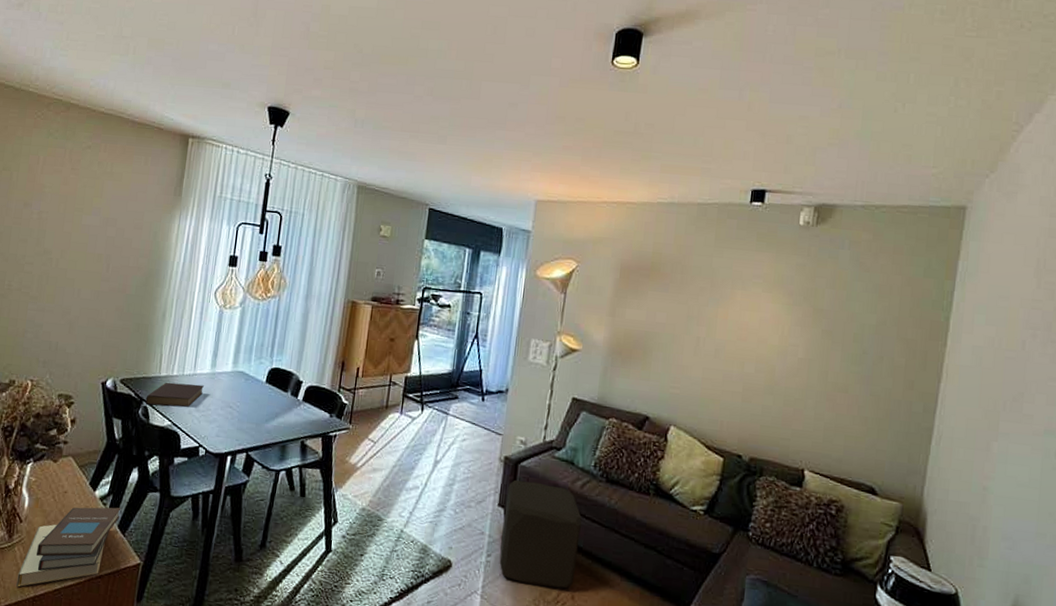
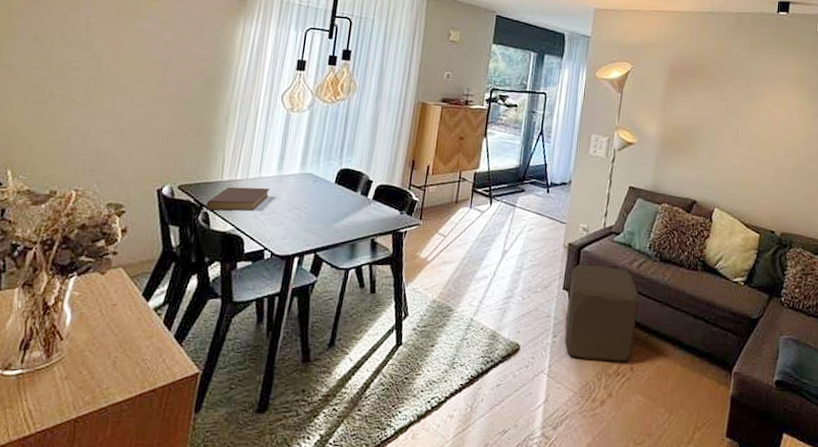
books: present [16,507,121,587] -> none [55,317,178,410]

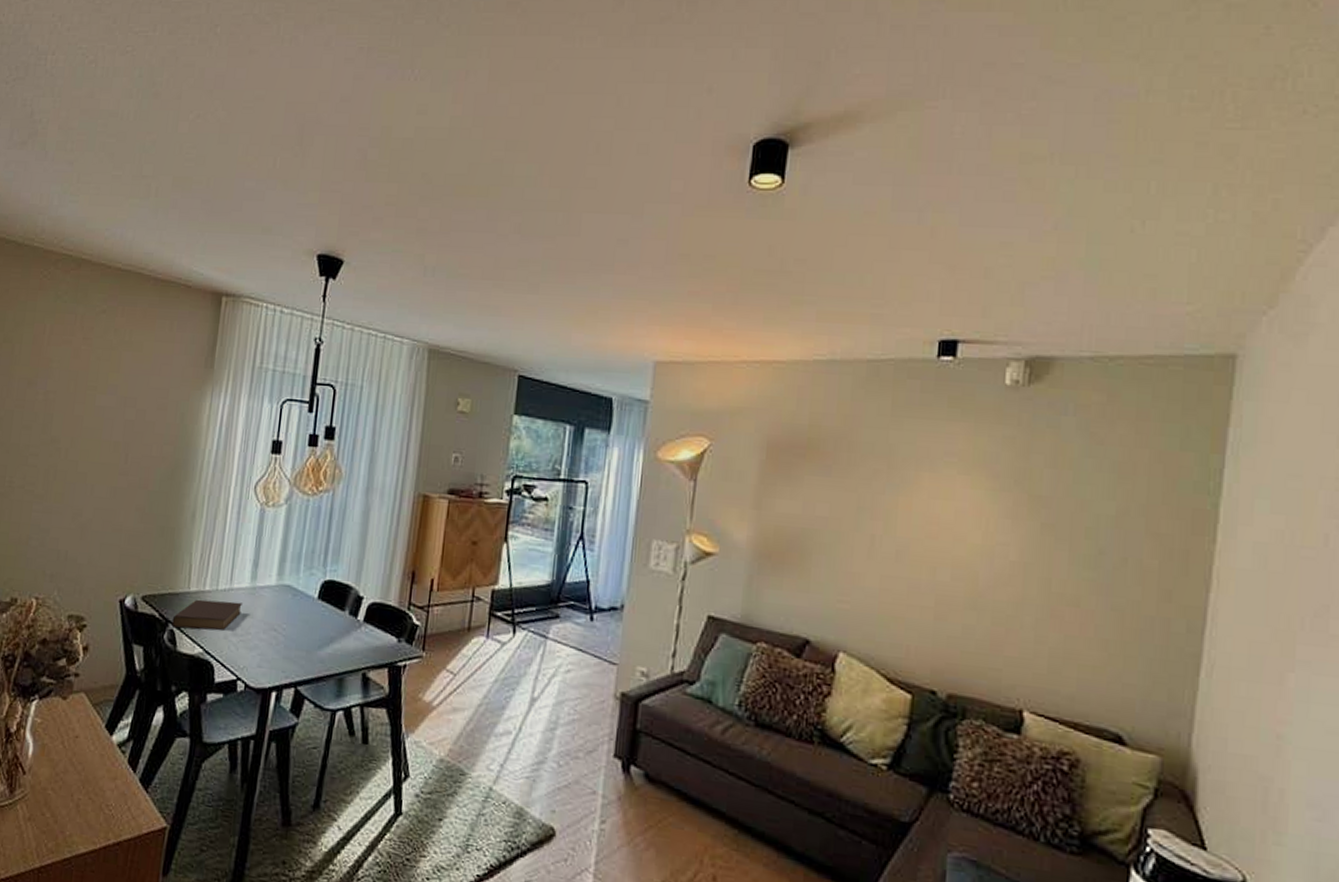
pouf: present [564,264,639,362] -> none [617,722,724,867]

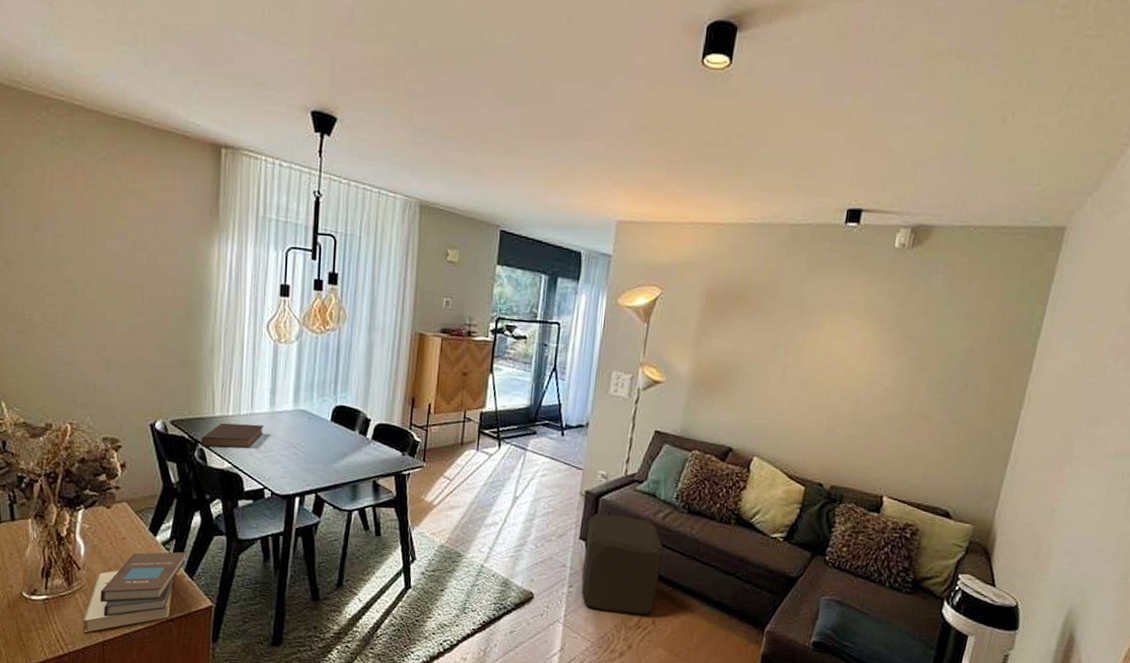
books: none [18,755,144,855] -> present [83,551,186,633]
pouf: none [617,722,724,867] -> present [581,513,663,615]

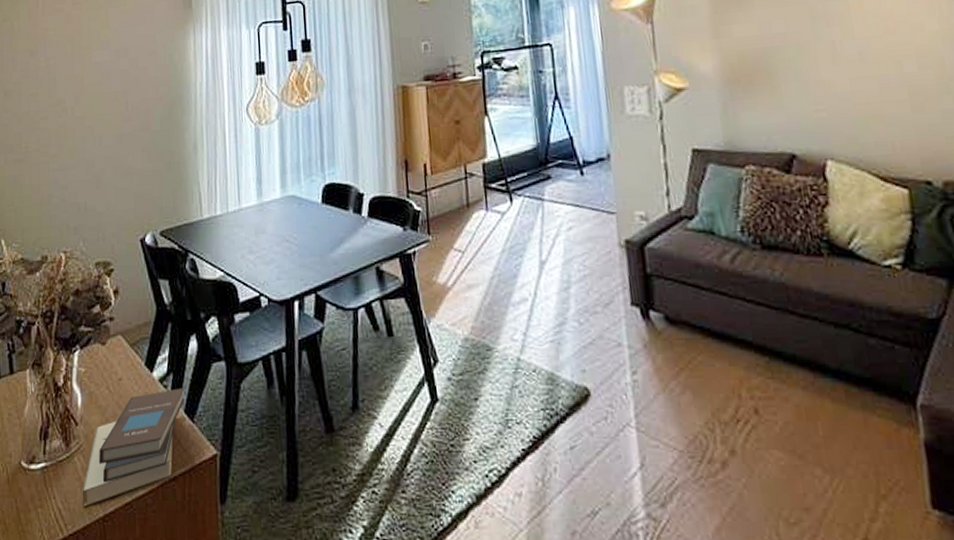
book: present [201,422,263,449] -> none [191,220,253,256]
pouf: present [581,513,663,615] -> none [638,265,753,403]

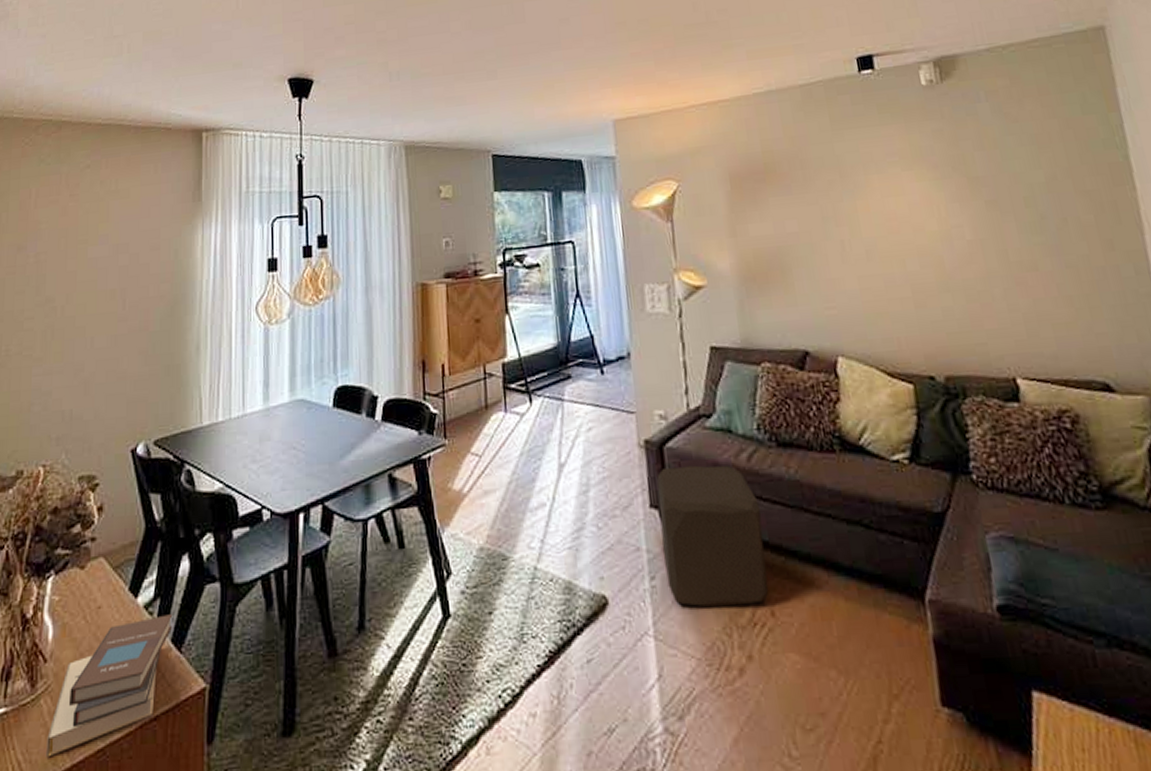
pouf: none [638,265,753,403] -> present [657,465,769,608]

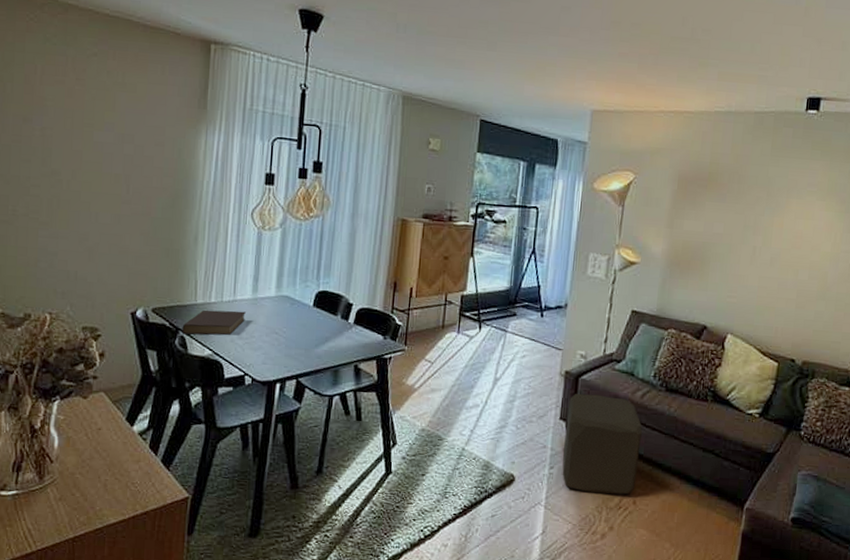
books: present [46,614,173,758] -> none [53,442,164,529]
book: none [188,427,258,467] -> present [182,310,246,336]

